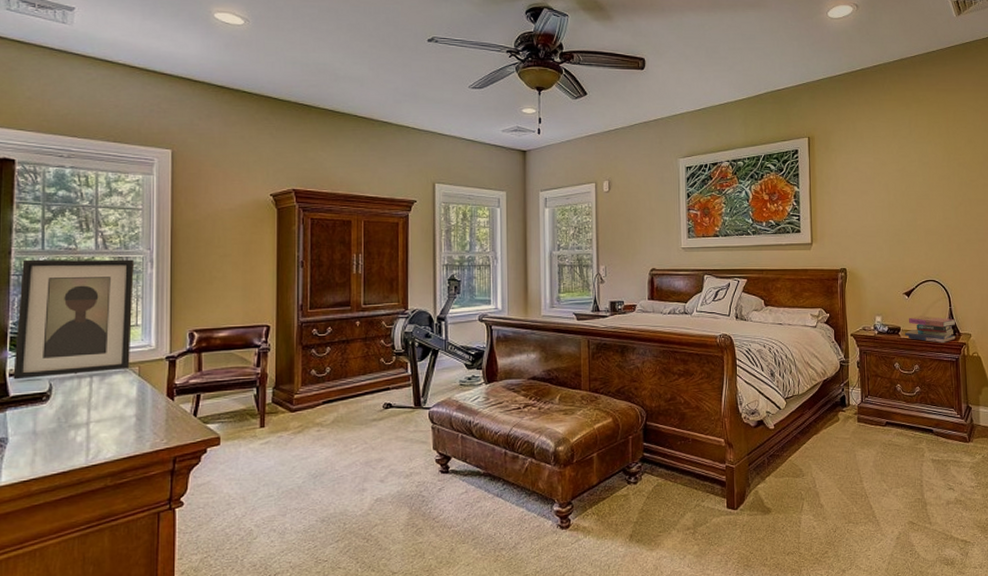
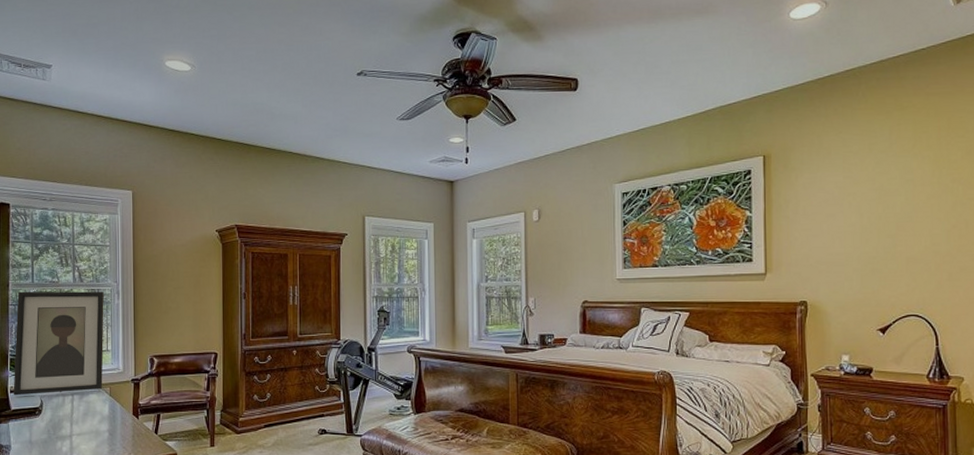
books: present [904,316,956,344] -> none [877,355,944,388]

